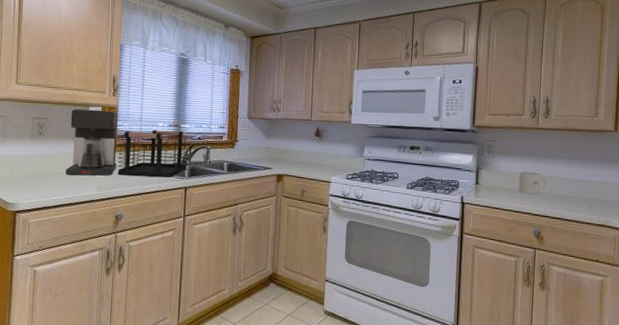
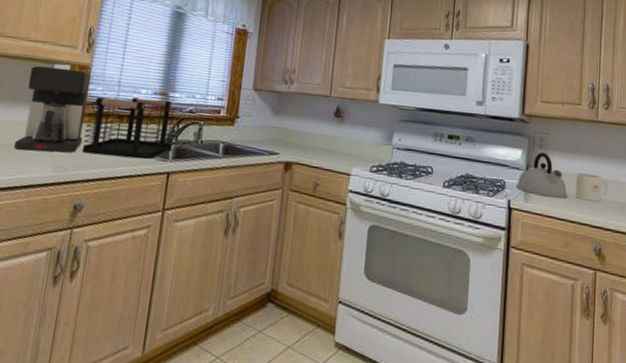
kettle: none [468,157,512,194] -> present [516,152,568,199]

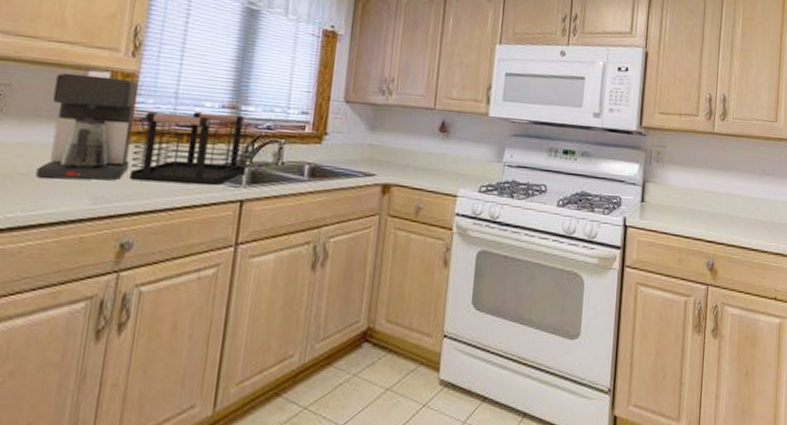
kettle: present [516,152,568,199] -> none [632,167,683,214]
mug: present [575,173,609,202] -> none [690,186,723,216]

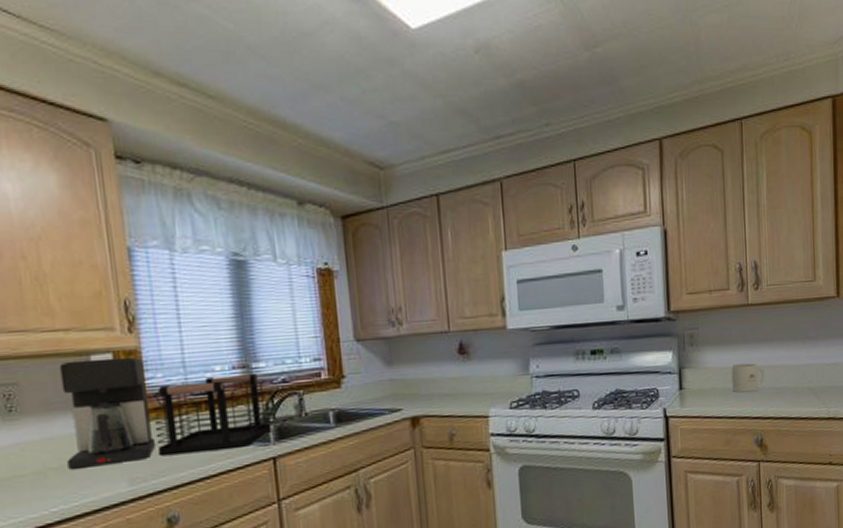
mug: none [690,186,723,216] -> present [731,363,765,393]

